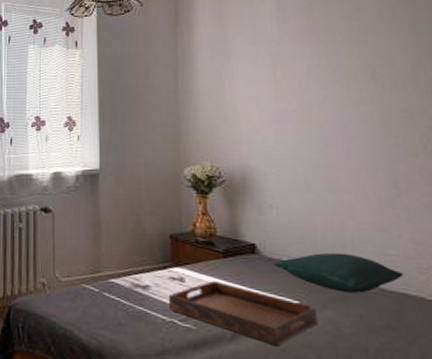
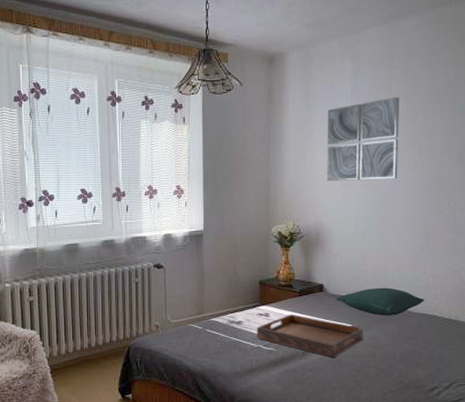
wall art: none [247,14,347,115] -> present [326,97,400,182]

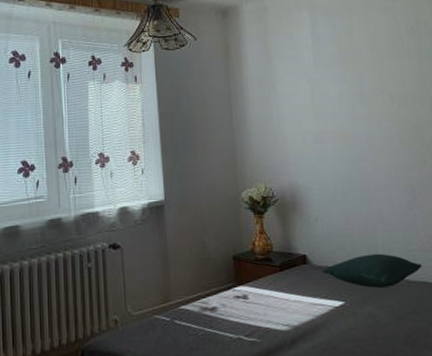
serving tray: present [256,313,363,358] -> none [234,293,359,346]
wall art: present [326,97,400,182] -> none [289,44,372,137]

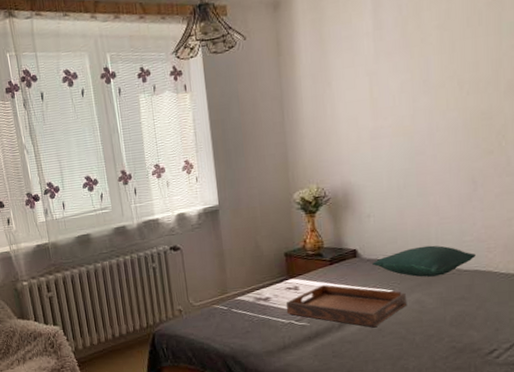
serving tray: none [234,293,359,346] -> present [285,284,406,328]

